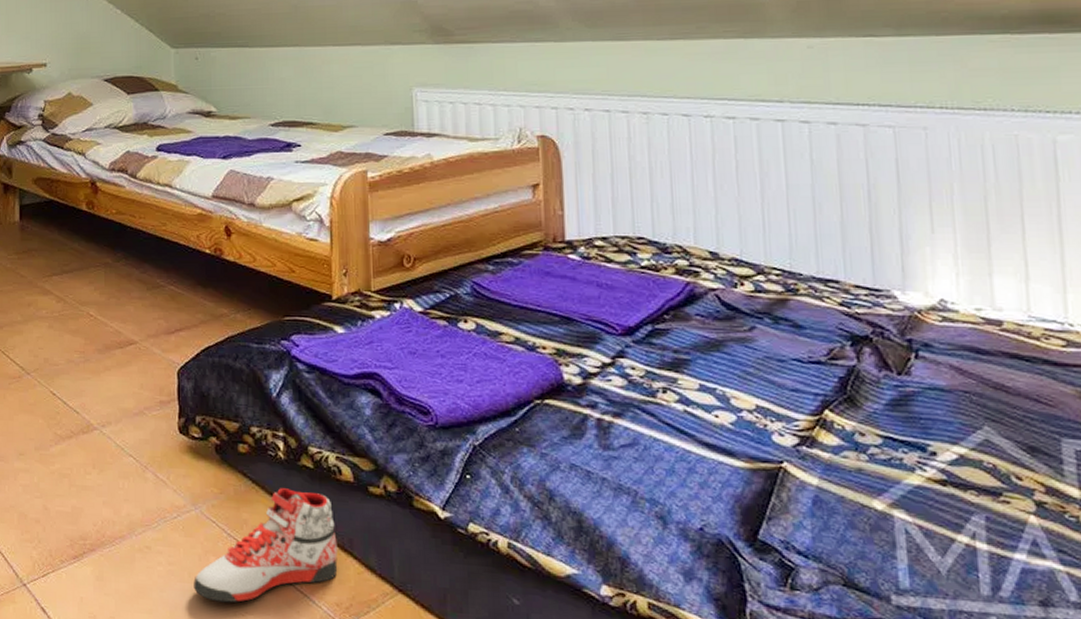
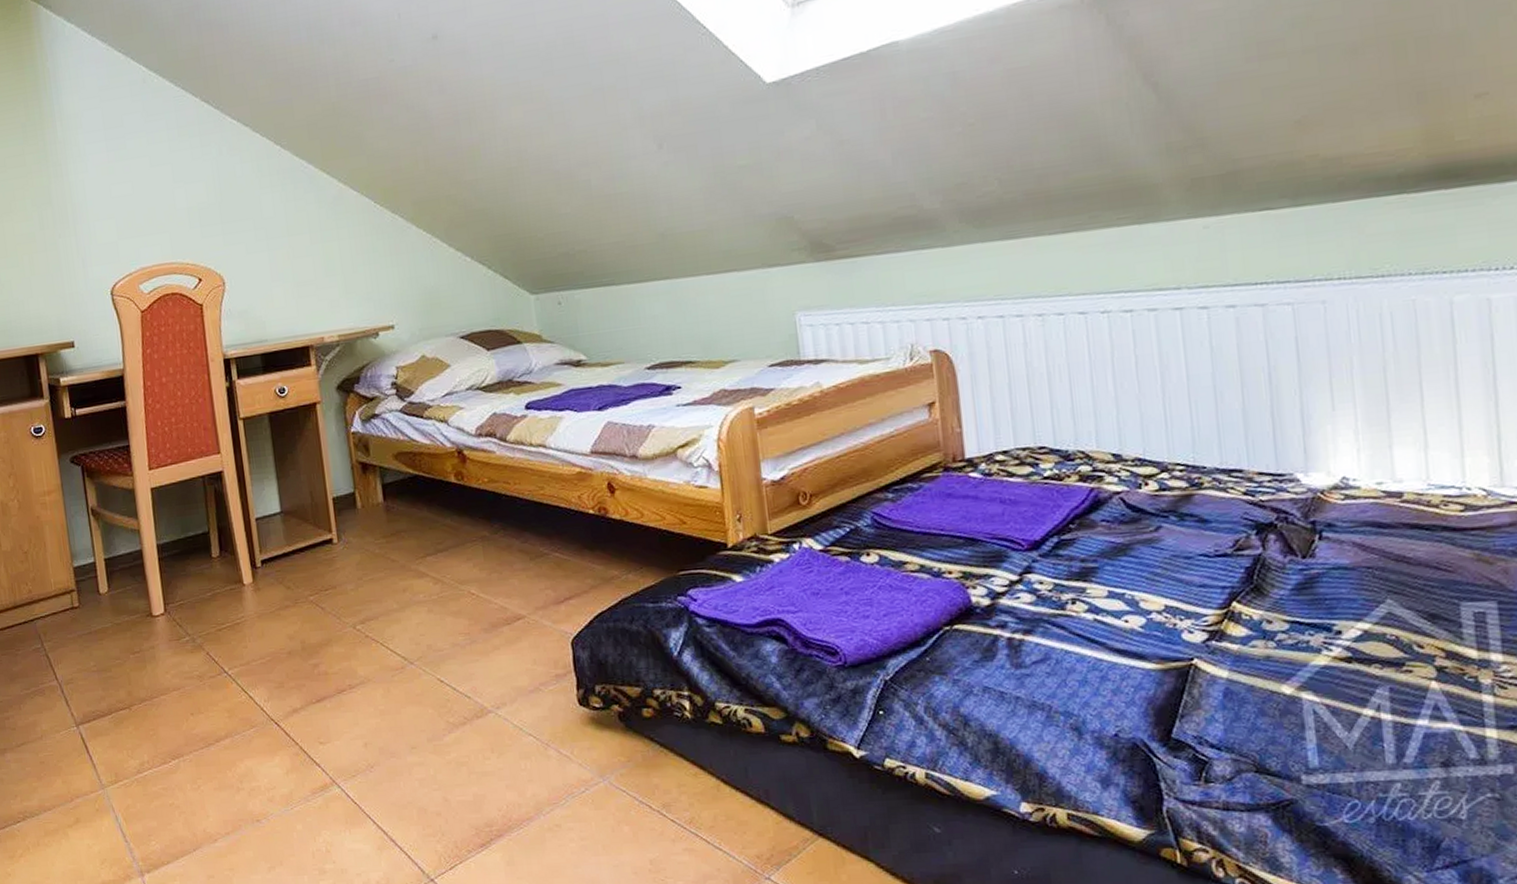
sneaker: present [193,488,338,603] -> none [608,747,756,871]

